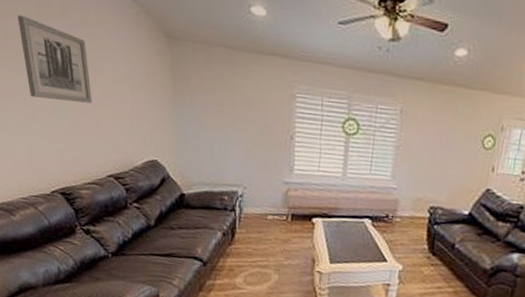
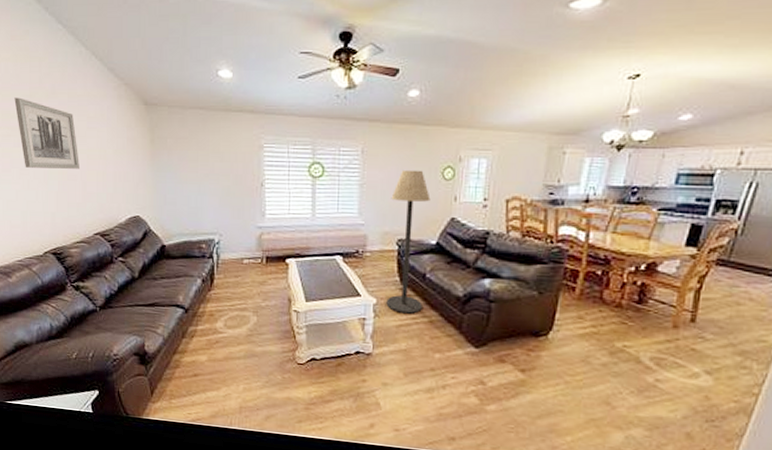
floor lamp: none [412,134,468,283] -> present [386,169,431,314]

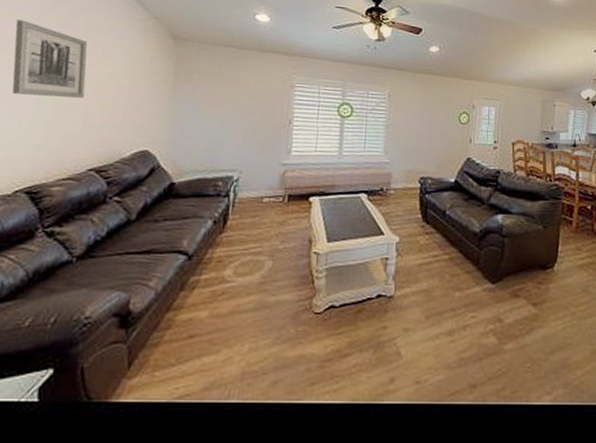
floor lamp: present [386,169,431,314] -> none [409,113,449,252]

